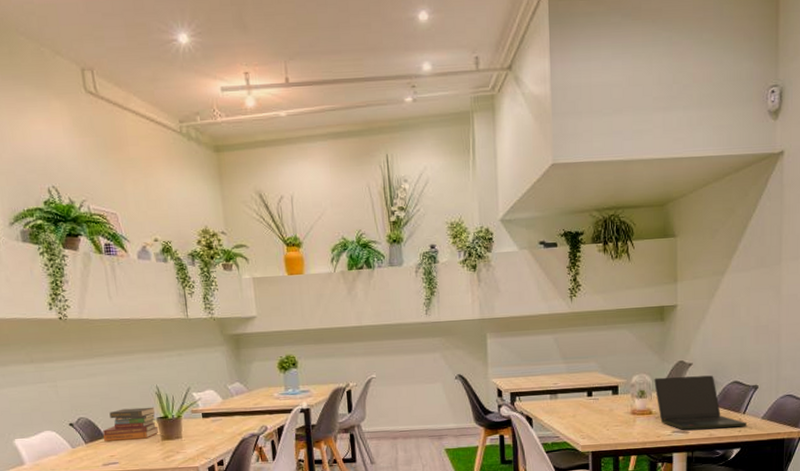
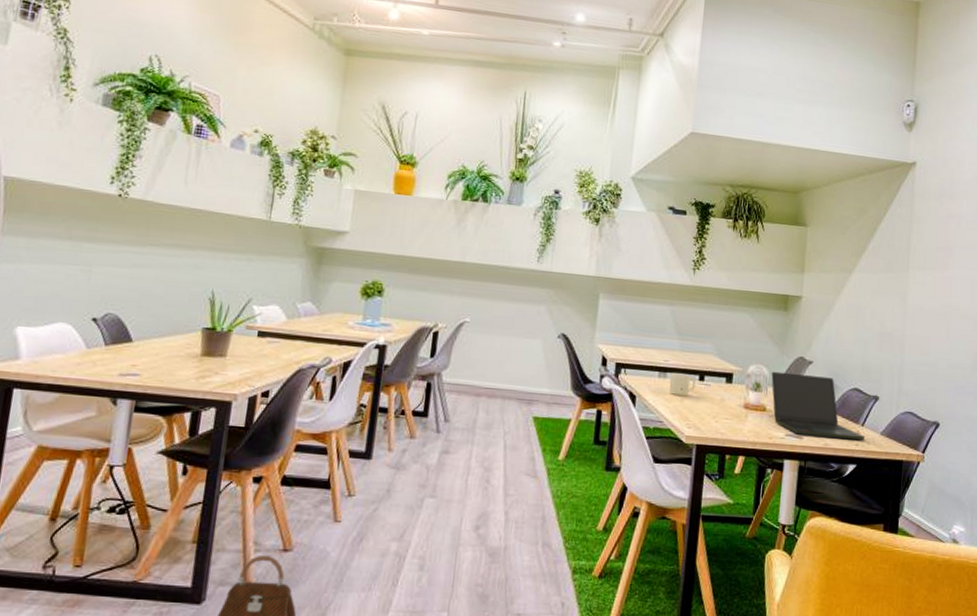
books: present [103,407,159,441] -> none [130,310,202,351]
mug: none [561,392,585,413] -> present [669,372,696,397]

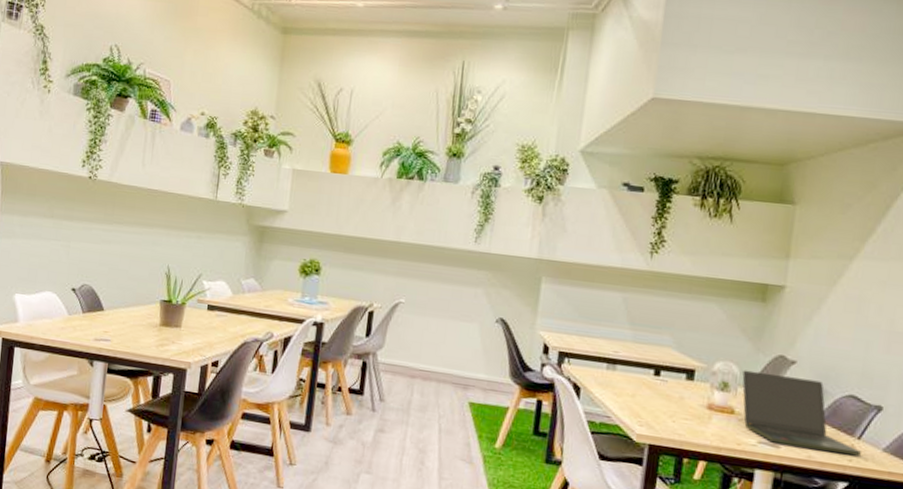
mug: present [669,372,696,397] -> none [618,364,650,392]

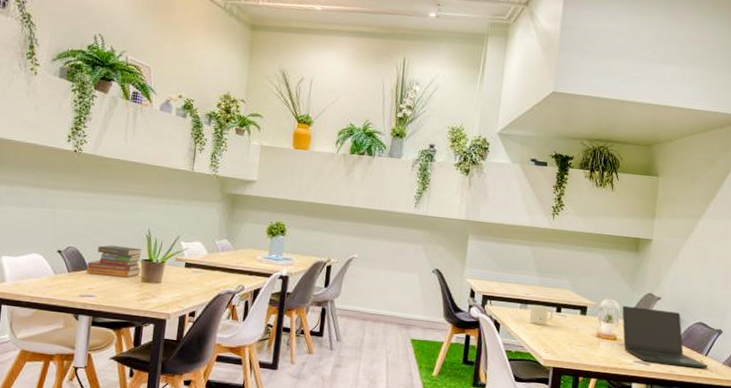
books: none [102,283,160,321] -> present [87,245,141,278]
mug: none [618,364,650,392] -> present [529,304,553,326]

